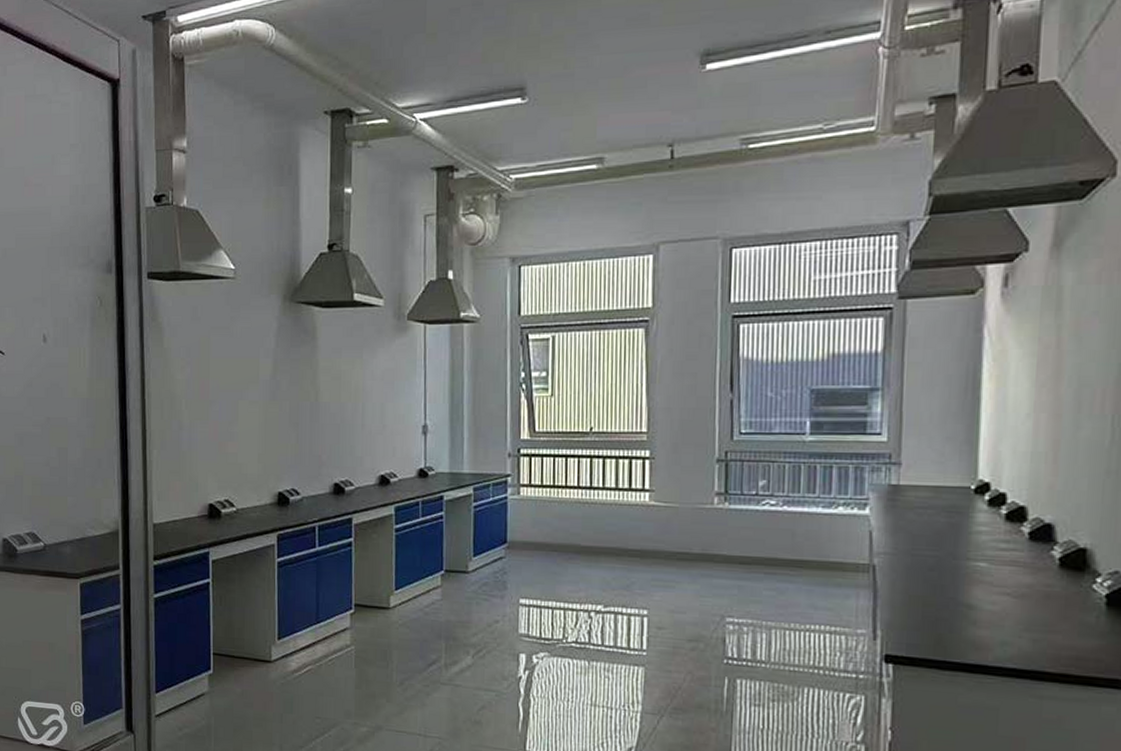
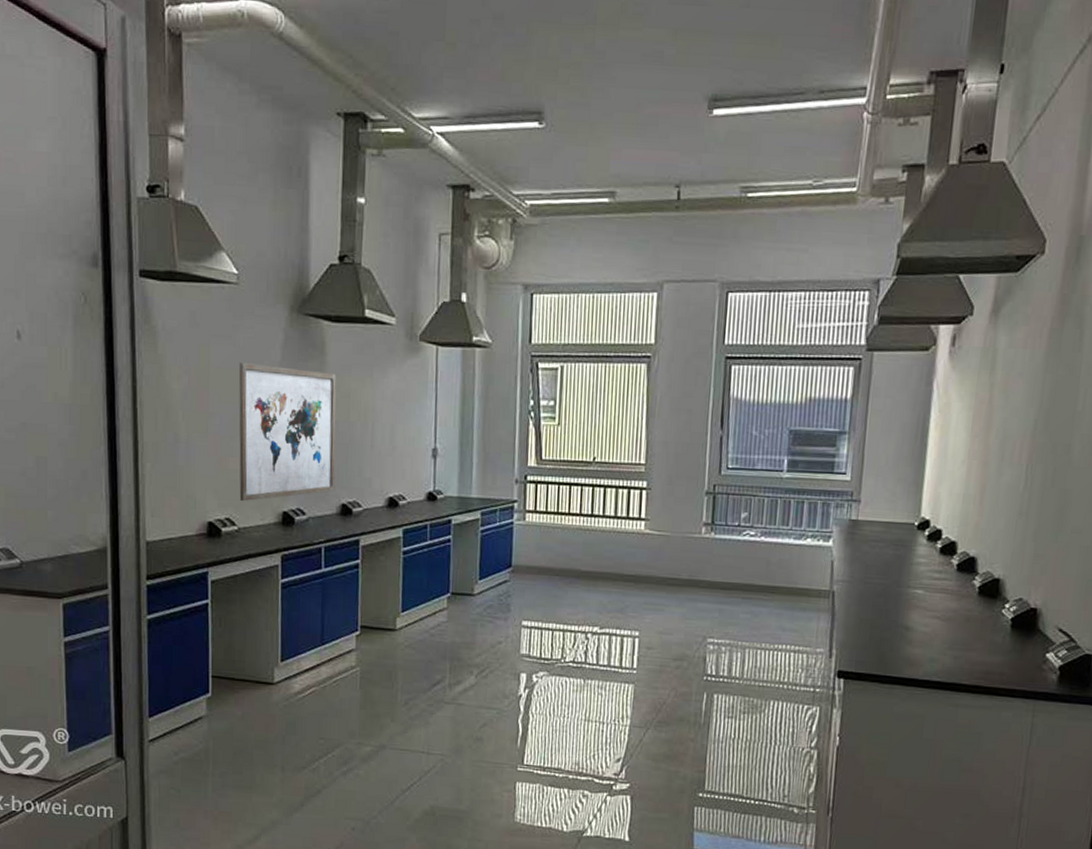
wall art: none [236,352,328,484] -> present [238,363,337,502]

